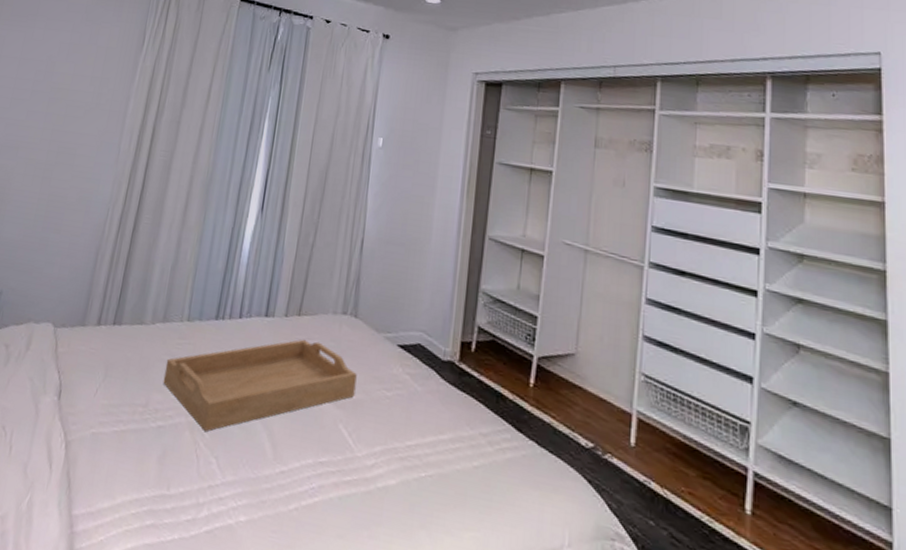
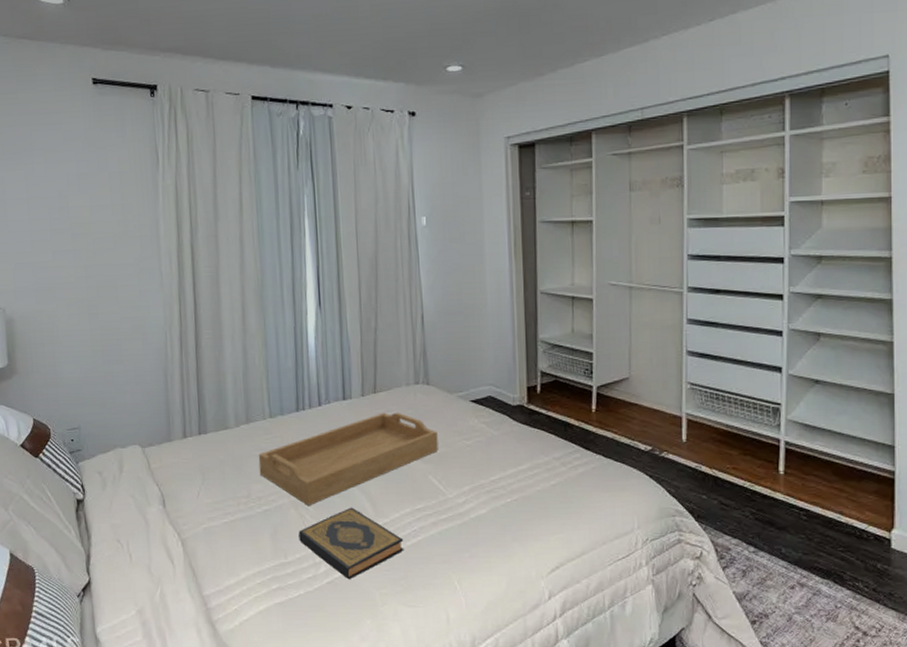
hardback book: none [187,443,299,534] -> present [298,507,404,580]

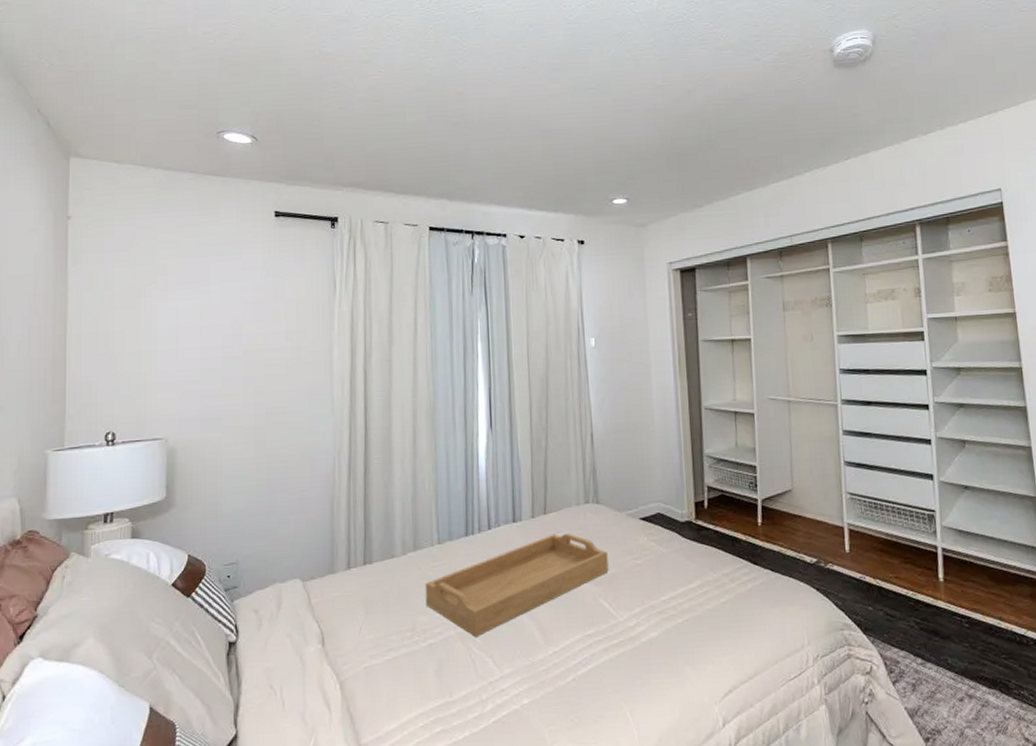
hardback book: present [298,507,404,580] -> none [465,636,575,717]

